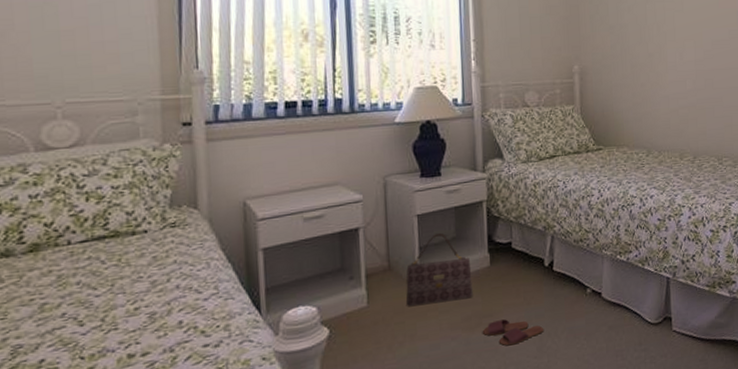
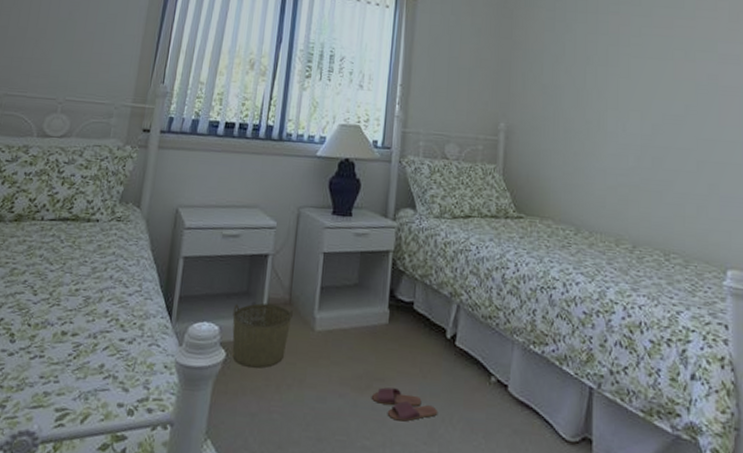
basket: none [329,273,394,338] -> present [232,303,293,368]
handbag: present [405,233,473,306] -> none [300,276,369,355]

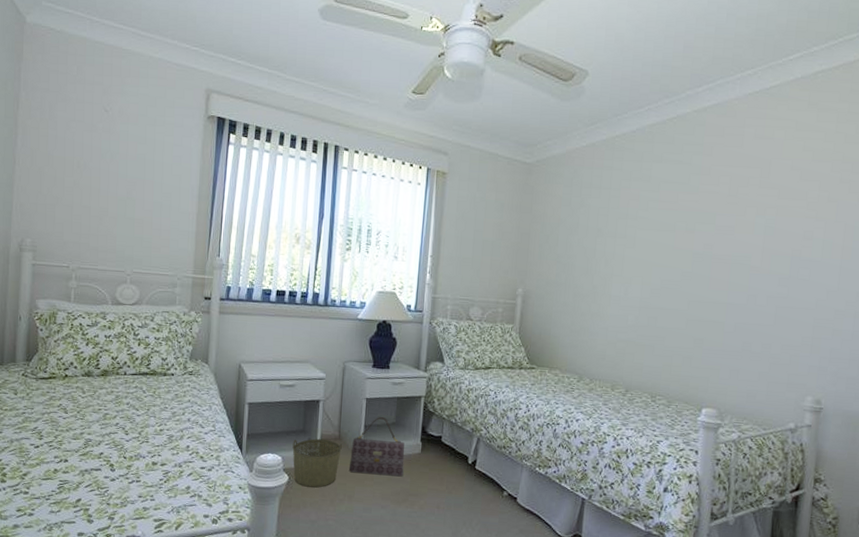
handbag: none [300,276,369,355] -> present [348,417,405,477]
slippers: present [372,387,438,422] -> none [408,500,461,525]

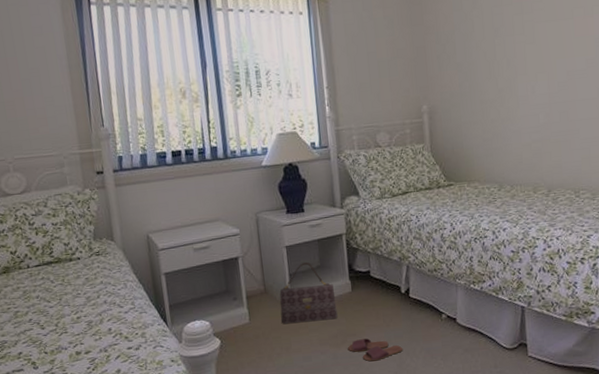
basket: present [292,439,342,488] -> none [218,296,270,348]
slippers: none [408,500,461,525] -> present [348,338,403,362]

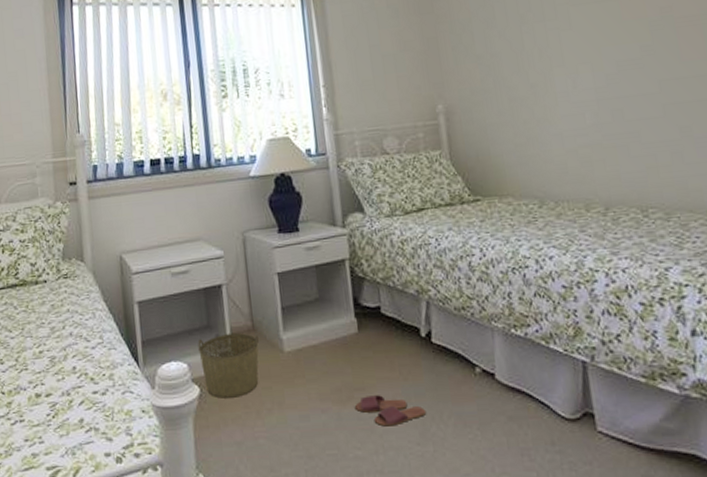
basket: none [218,296,270,348] -> present [198,333,259,399]
handbag: present [279,262,338,324] -> none [270,293,342,371]

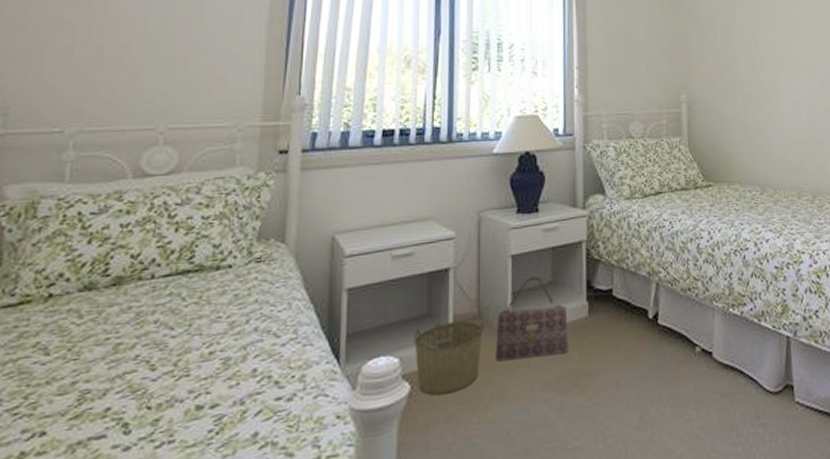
handbag: none [270,293,342,371] -> present [495,277,569,361]
slippers: present [355,395,427,427] -> none [579,380,648,413]

